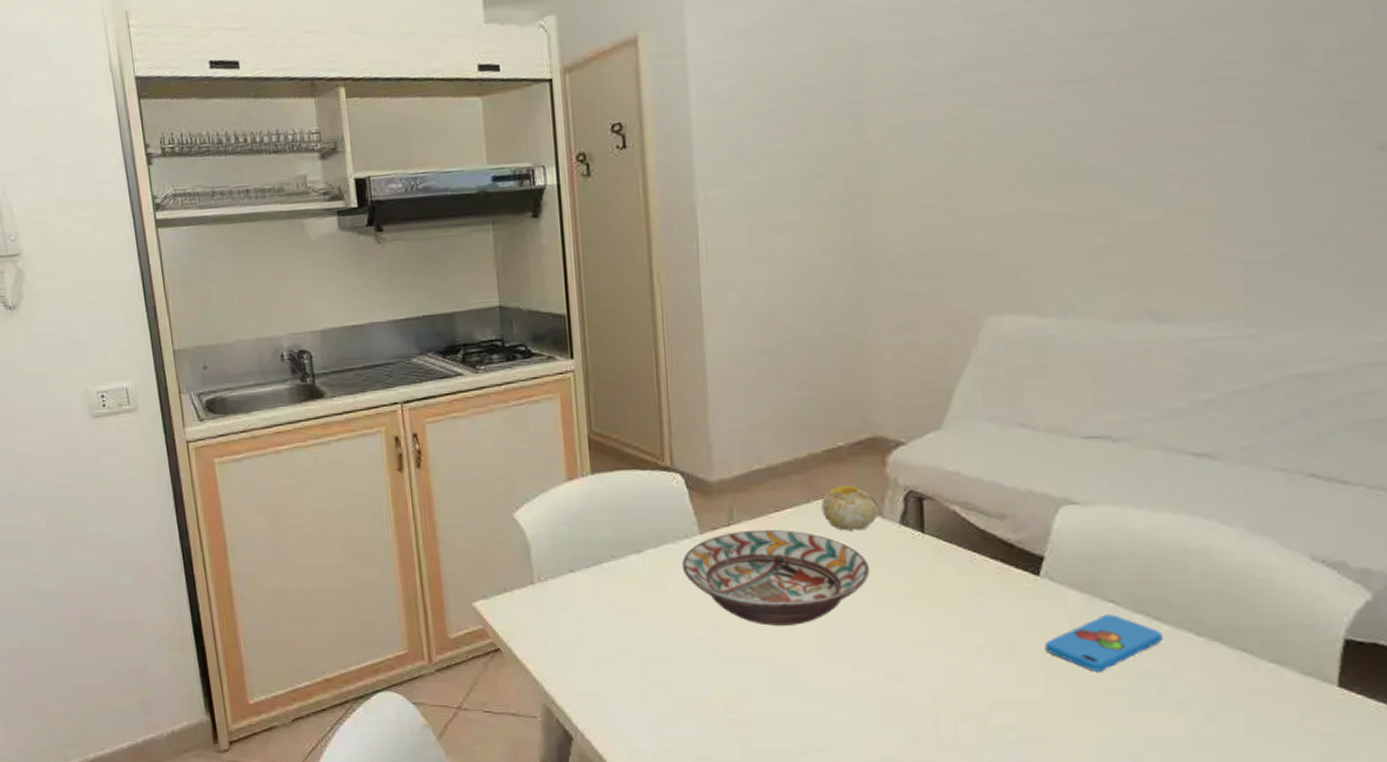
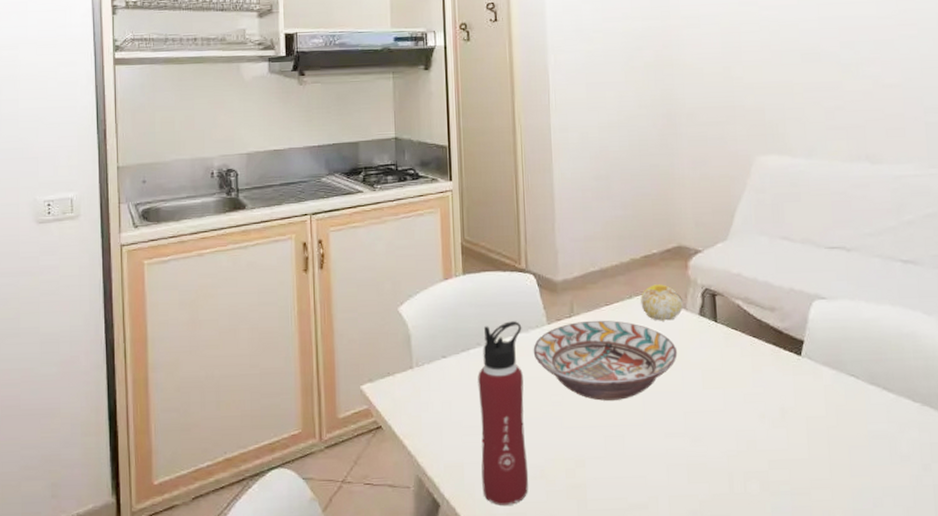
water bottle: none [613,530,679,741] -> present [478,321,529,505]
smartphone: present [1045,614,1162,672] -> none [808,386,890,433]

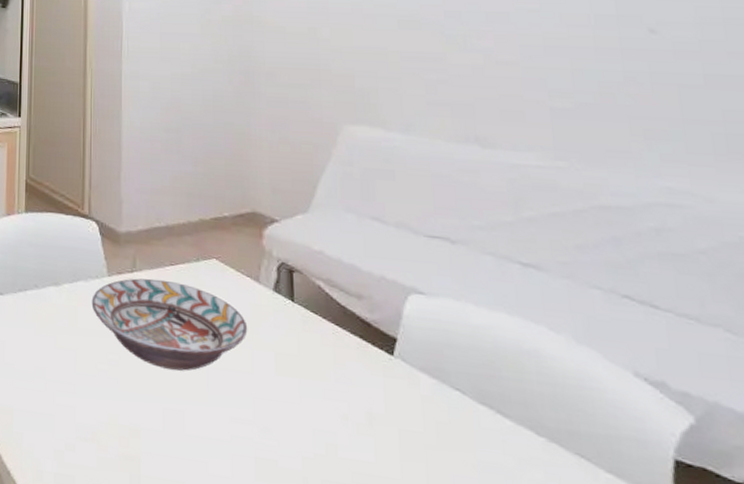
water bottle: present [478,321,529,505] -> none [31,267,81,465]
fruit: present [641,284,684,321] -> none [209,250,257,292]

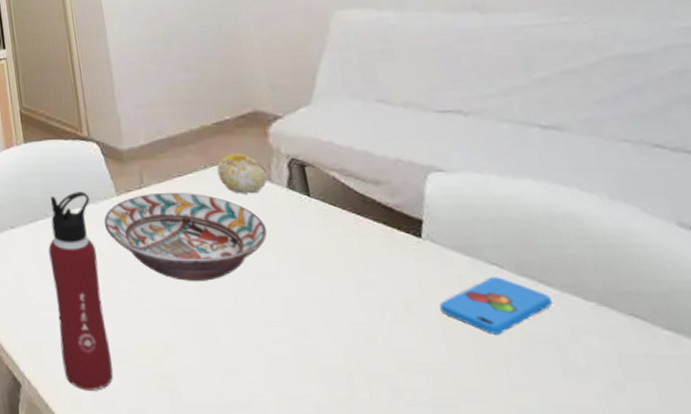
water bottle: none [31,267,81,465] -> present [48,192,113,391]
fruit: none [209,250,257,292] -> present [217,153,268,194]
smartphone: none [401,401,506,458] -> present [439,277,552,335]

